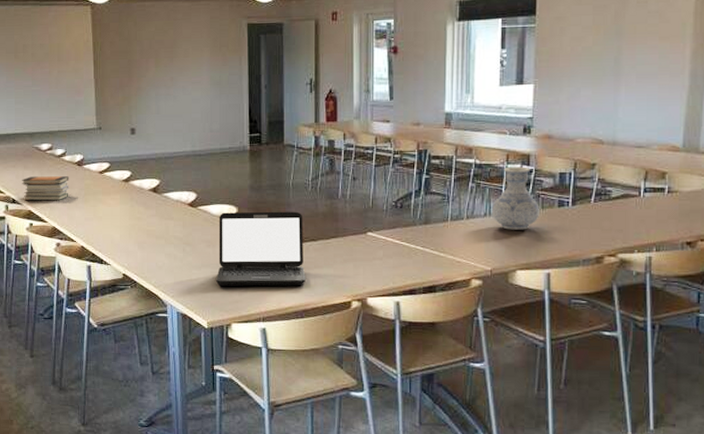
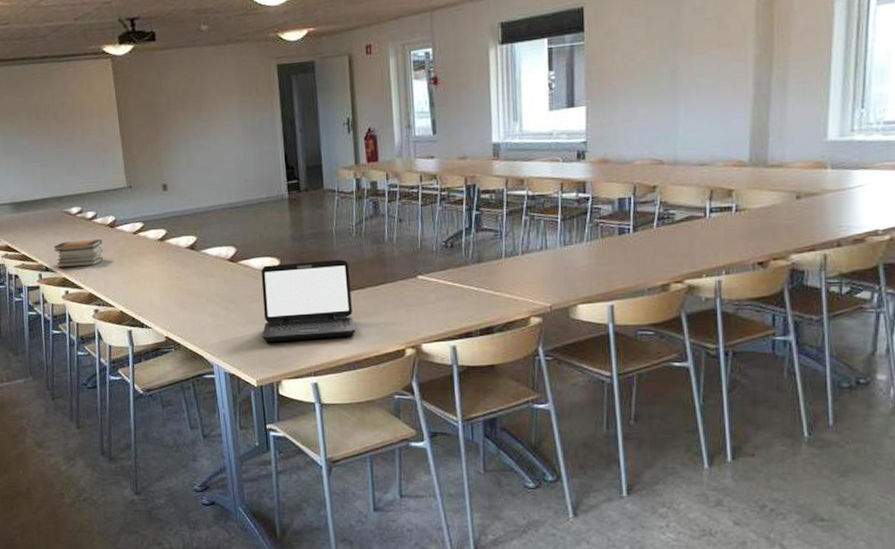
vase: present [492,166,540,230] -> none [548,195,599,263]

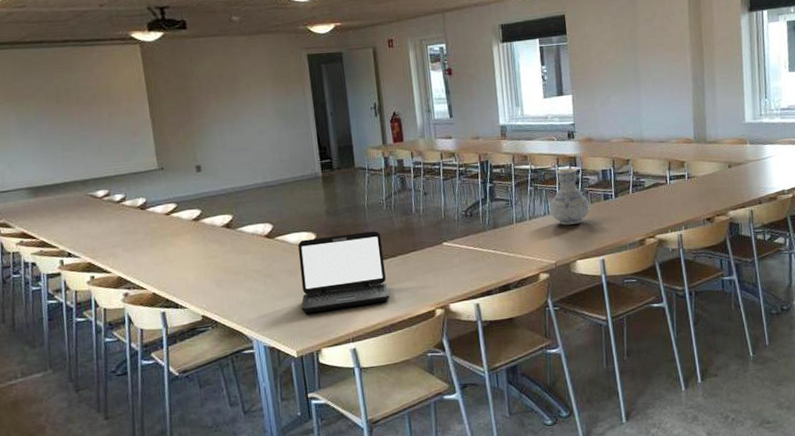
book stack: present [53,239,104,267] -> none [77,222,134,252]
vase: none [548,195,599,263] -> present [550,168,590,225]

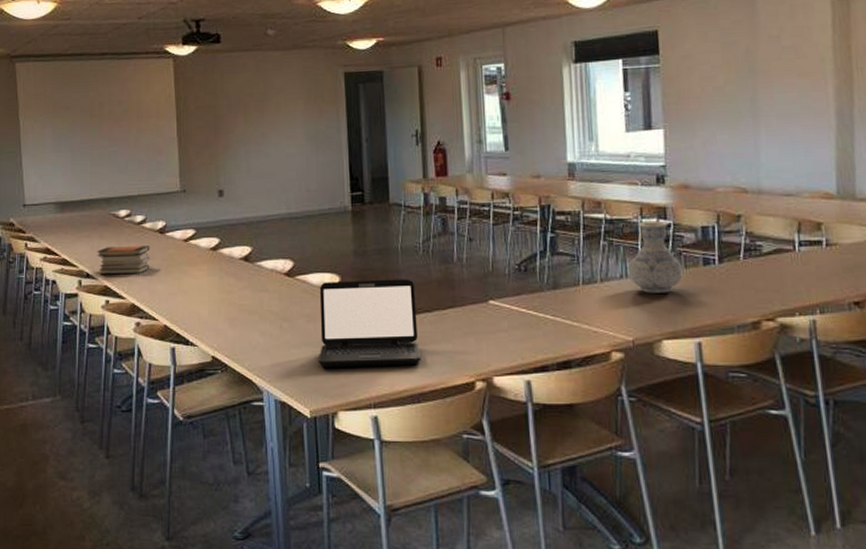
book stack: none [77,222,134,252] -> present [97,246,150,274]

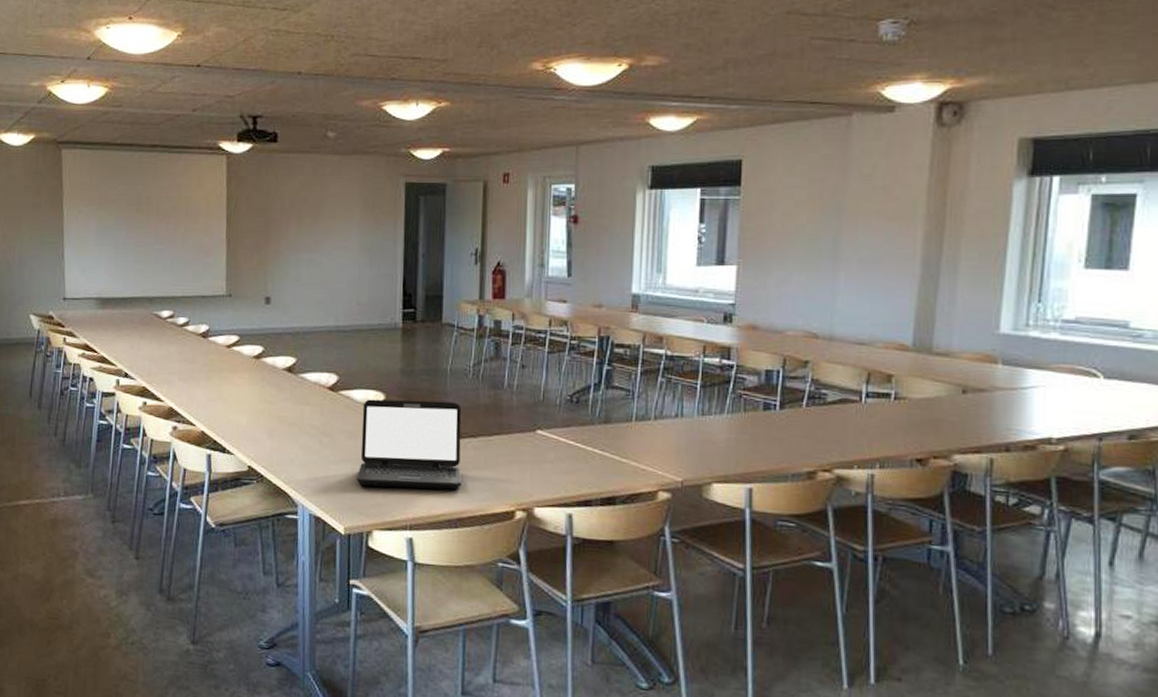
book stack: present [97,246,150,274] -> none [137,347,191,377]
vase: present [628,220,683,293] -> none [685,360,741,436]

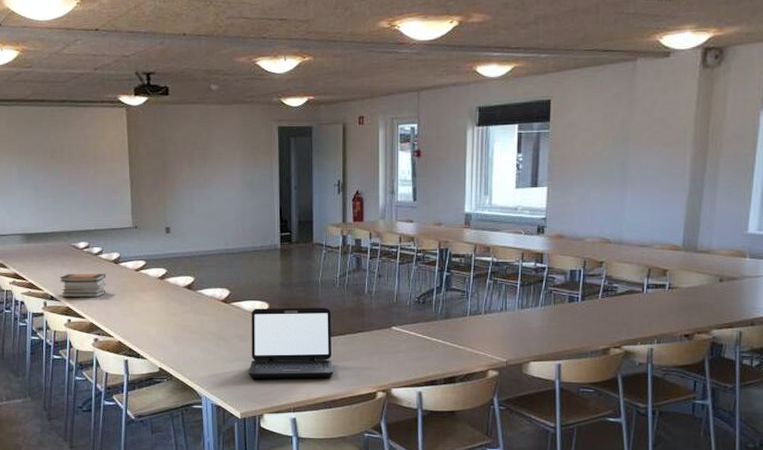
book stack: none [137,347,191,377] -> present [60,274,106,297]

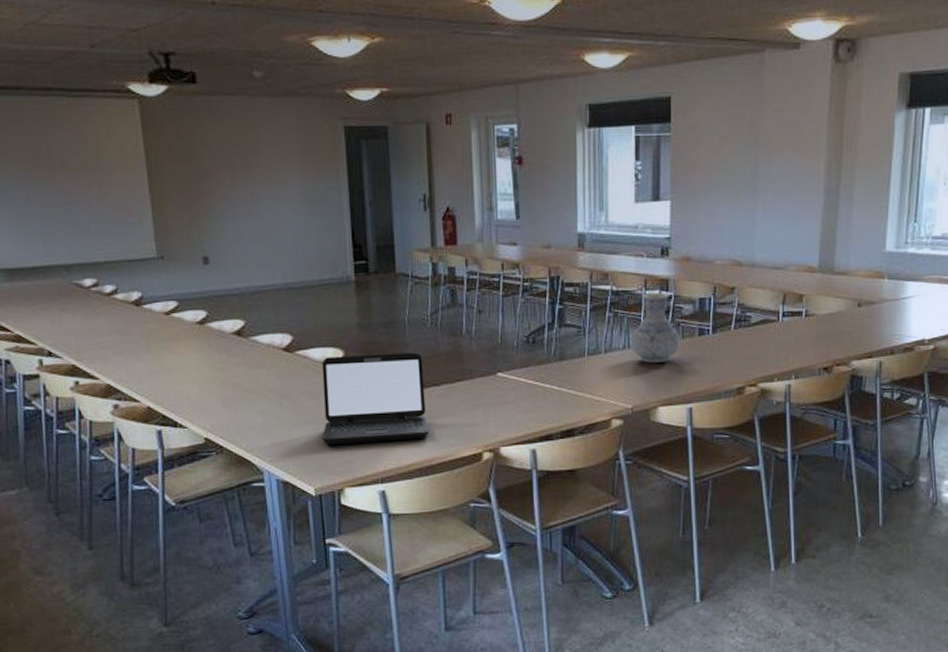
book stack: present [60,274,106,297] -> none [59,320,126,352]
vase: none [508,264,552,324] -> present [631,292,680,363]

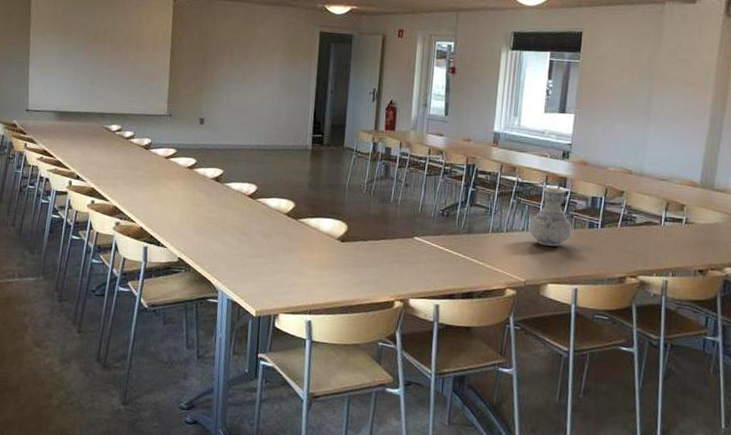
laptop: present [321,352,429,445] -> none [268,206,356,283]

